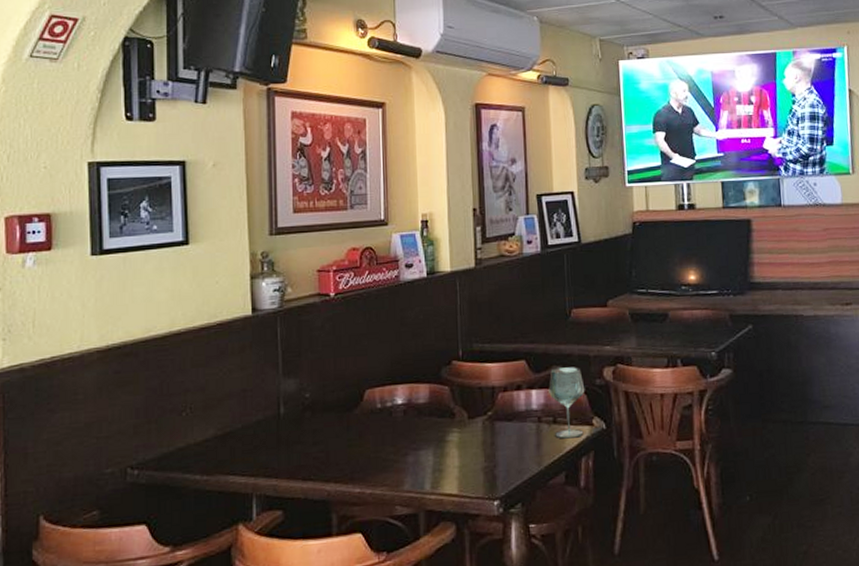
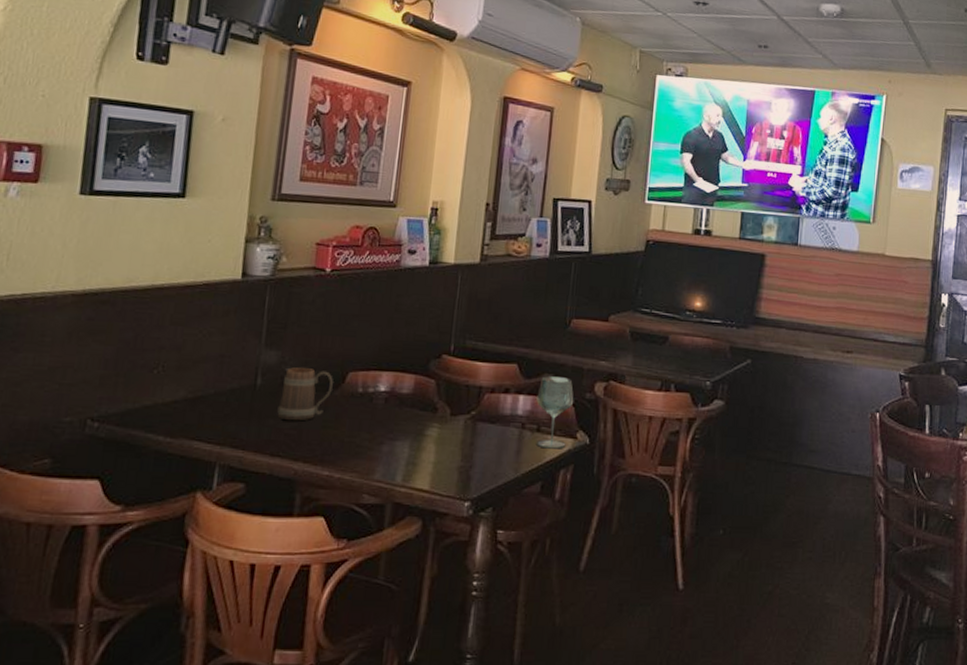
beer mug: none [303,391,353,445] -> present [277,367,334,421]

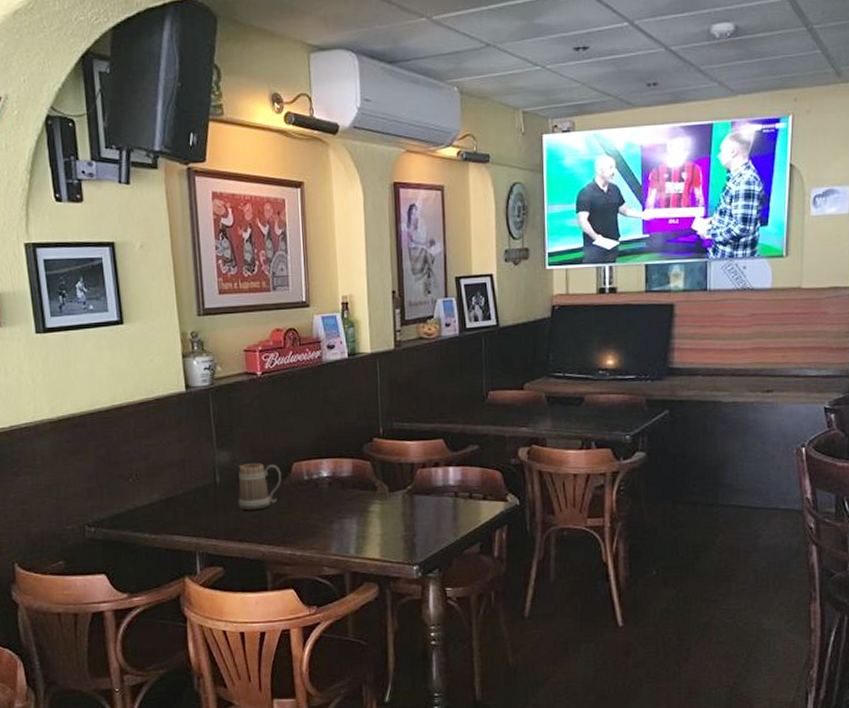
wine glass: present [536,376,574,449] -> none [465,446,500,513]

